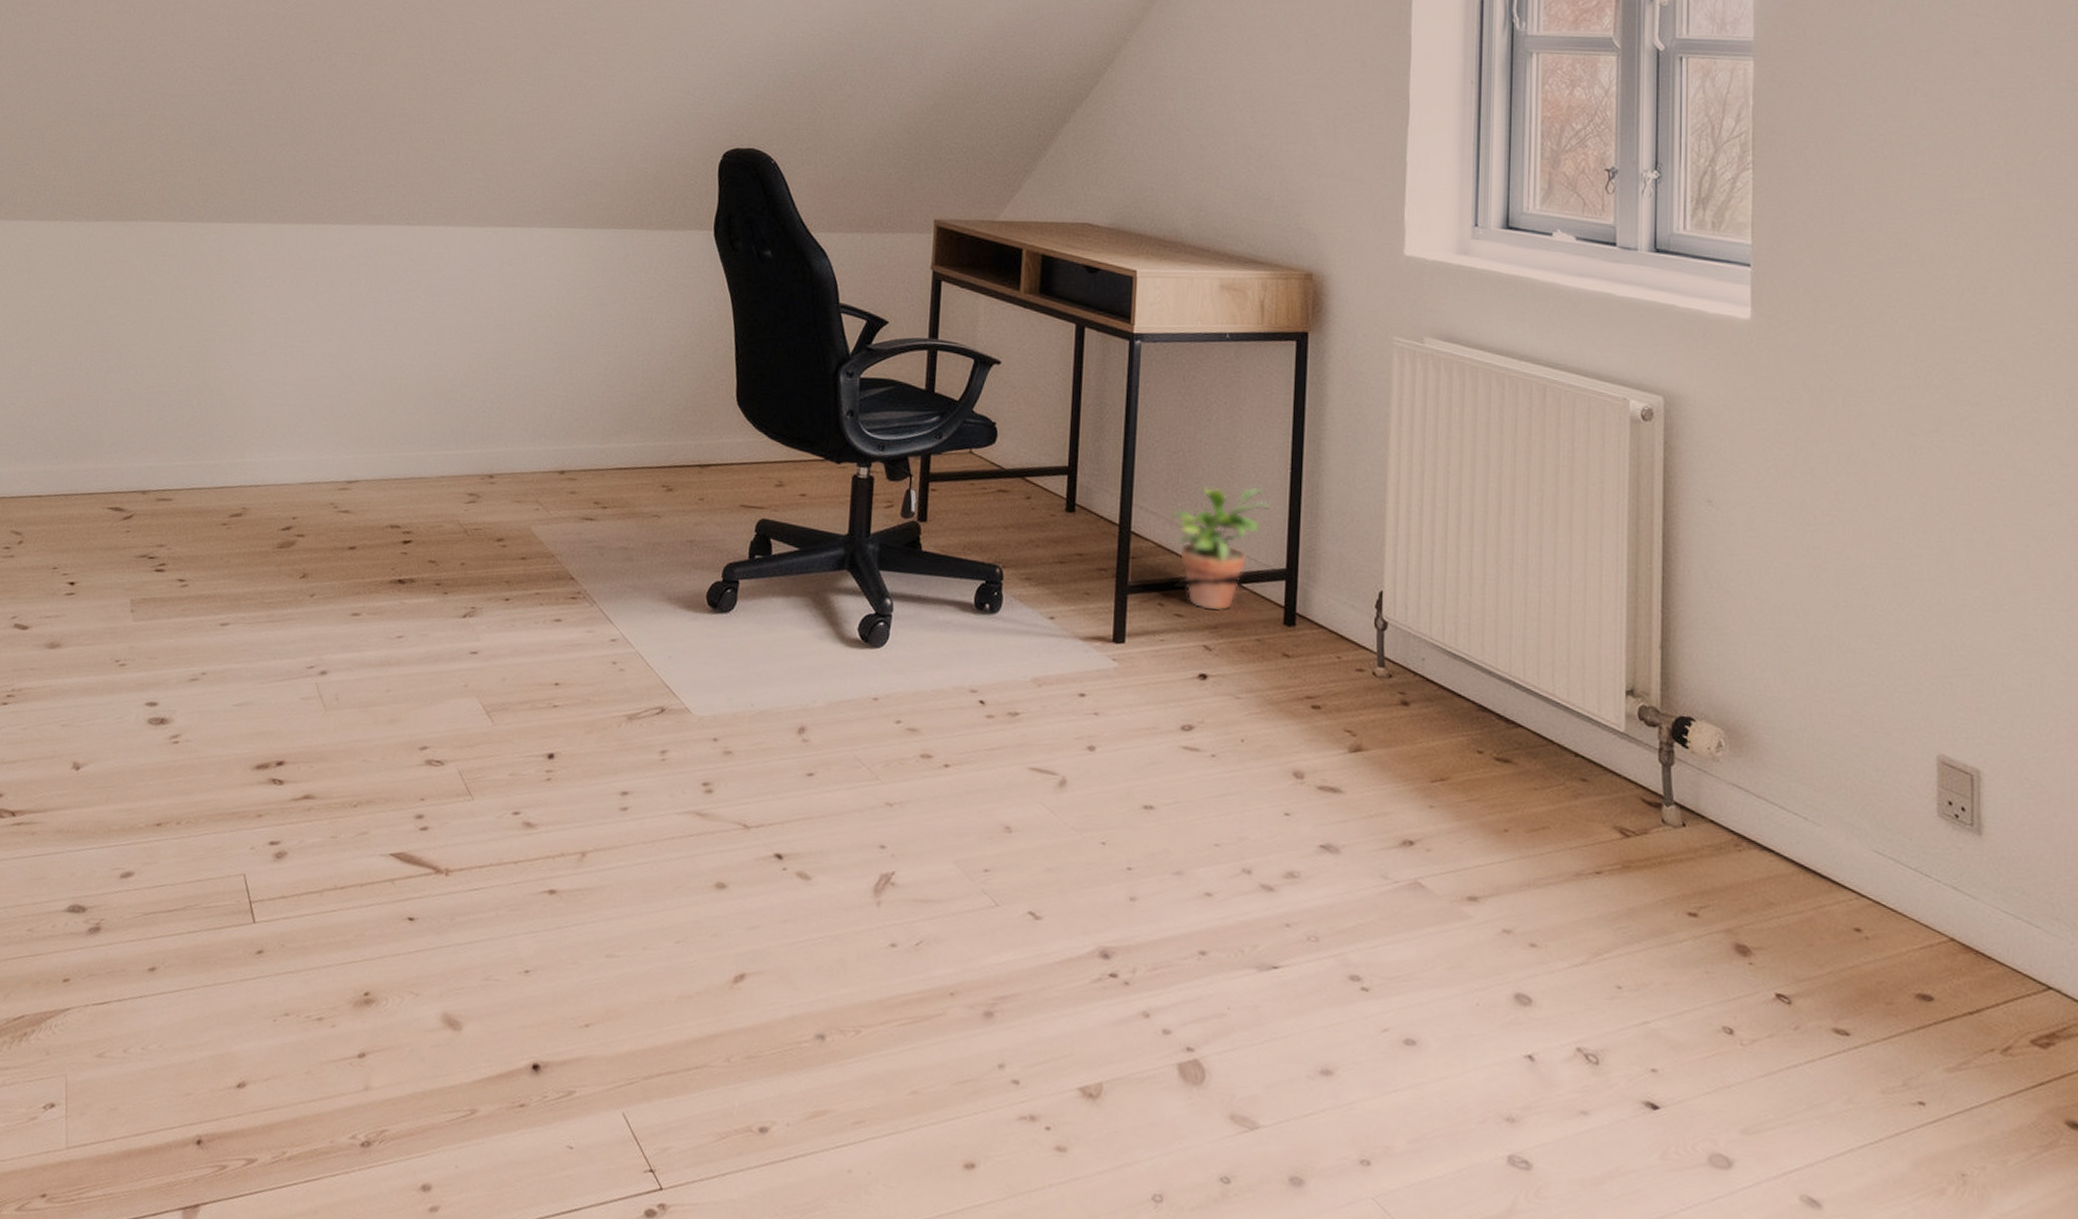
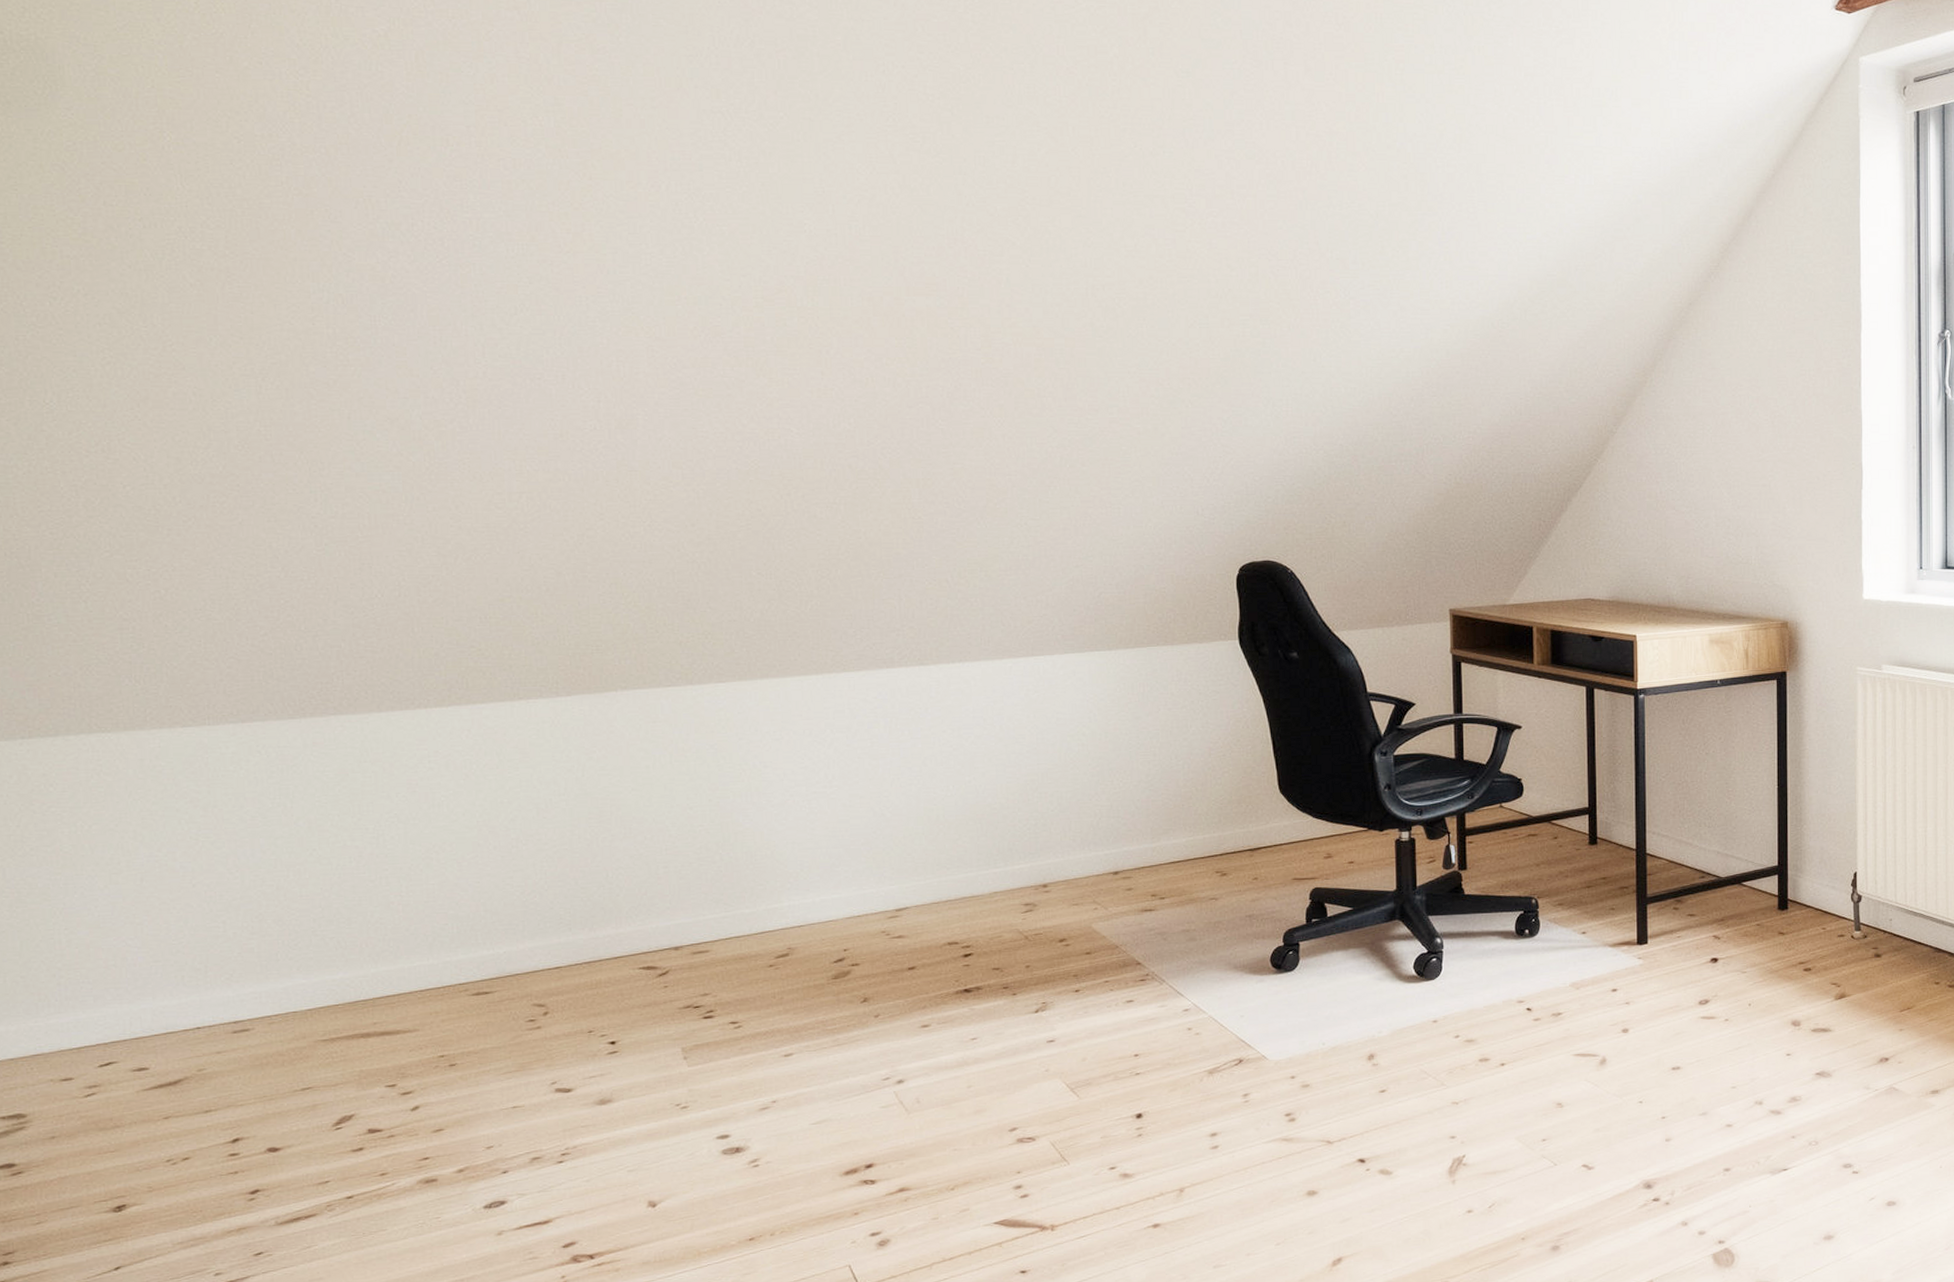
potted plant: present [1170,485,1270,612] -> none [1678,802,1762,908]

